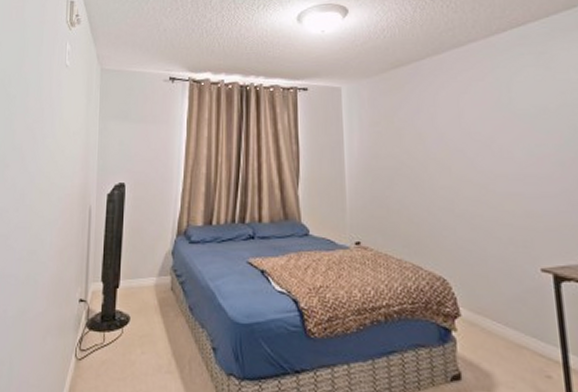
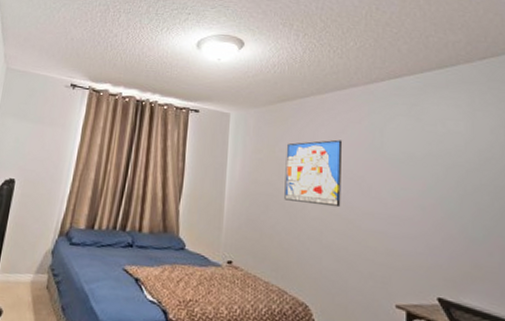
wall art: none [406,101,471,173] -> present [284,139,343,208]

